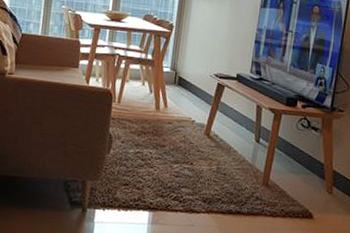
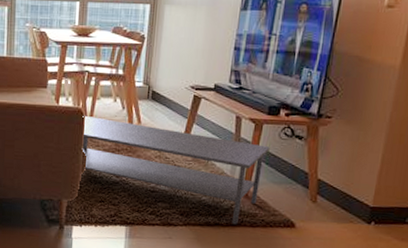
coffee table: none [109,96,288,214] -> present [82,115,270,225]

